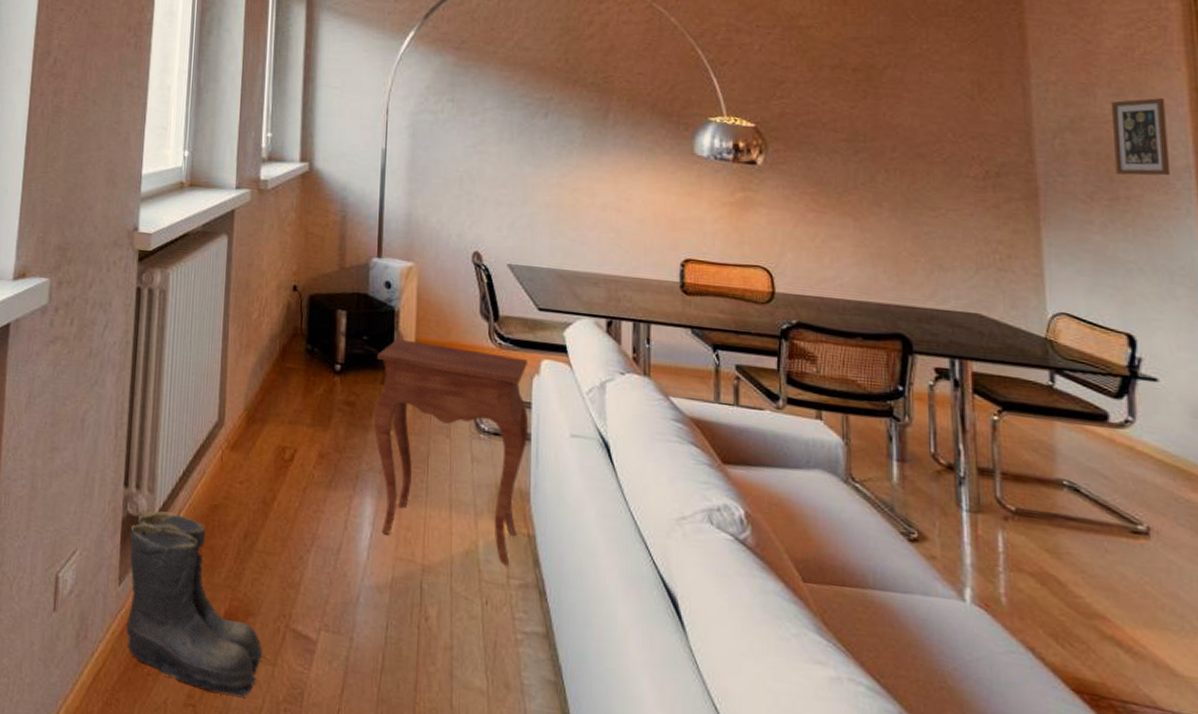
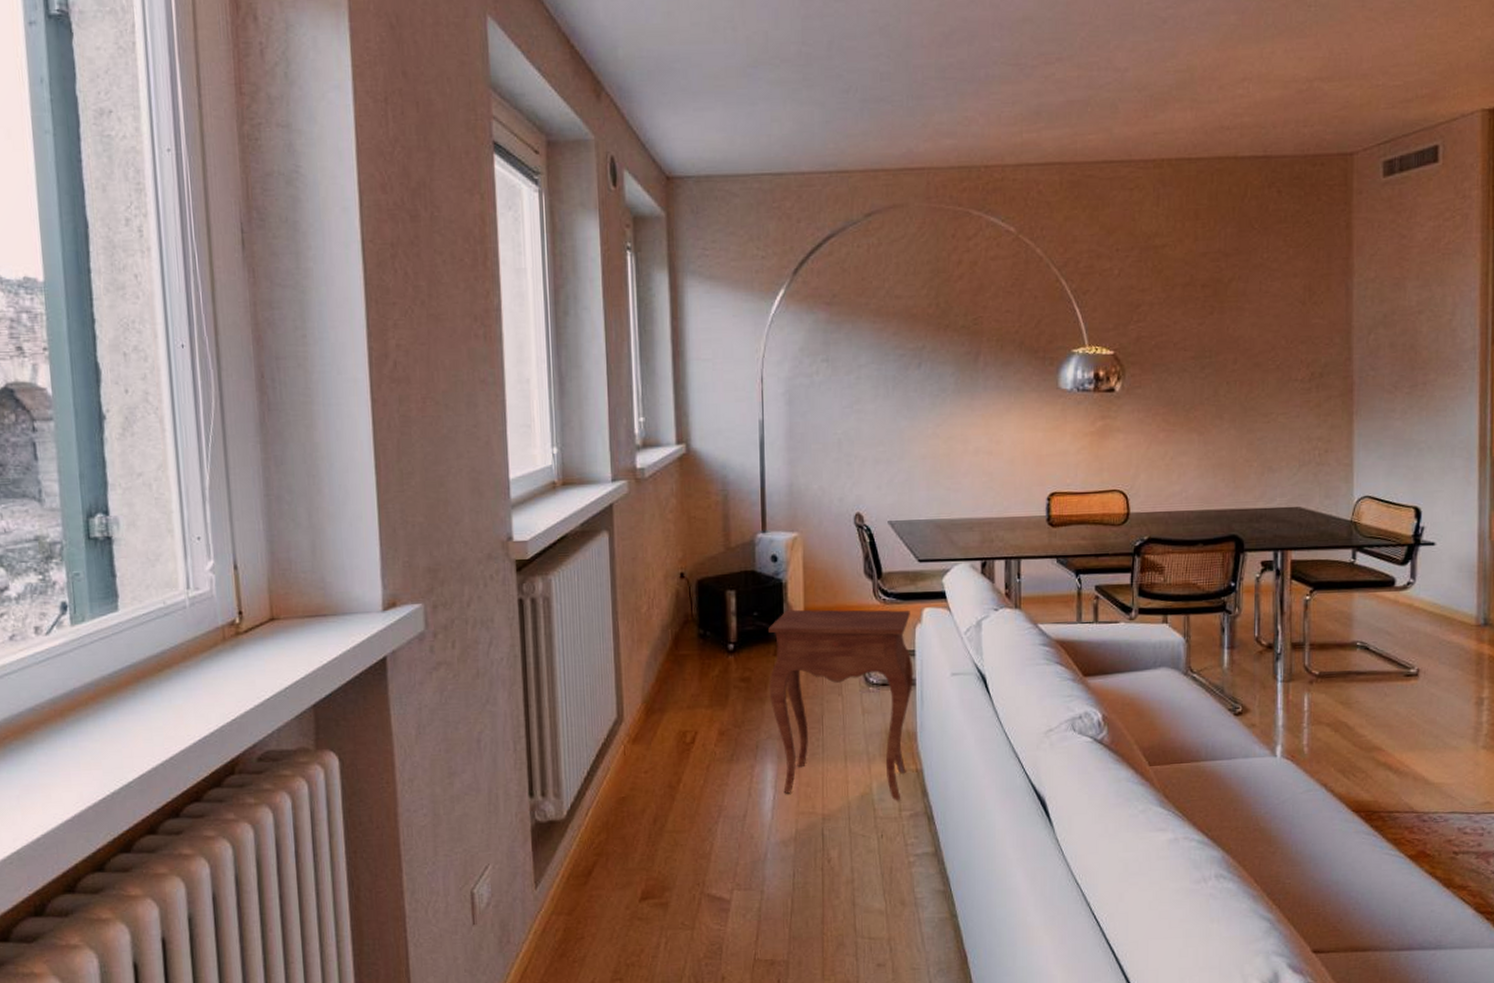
boots: present [126,511,263,697] -> none [540,812,682,964]
picture frame: present [1110,98,1169,176] -> none [1417,286,1461,362]

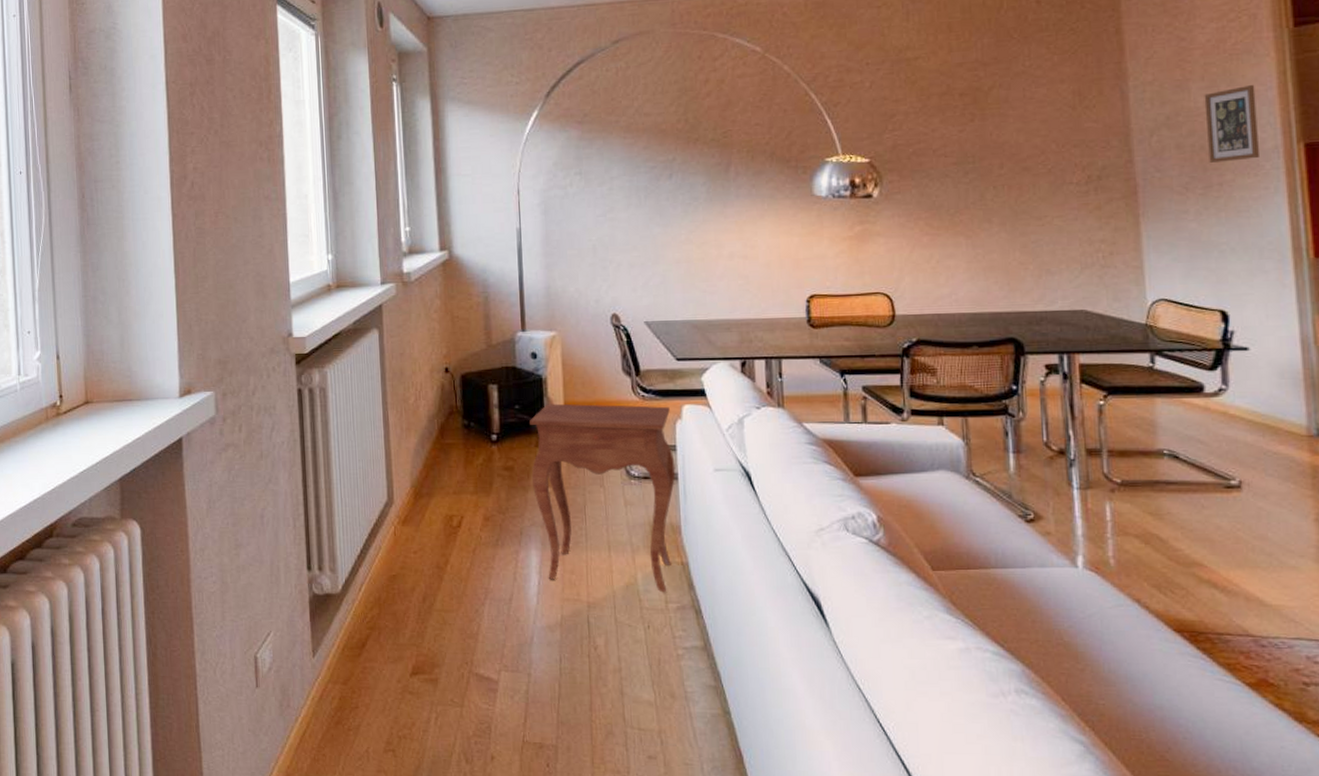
picture frame: none [1417,286,1461,362] -> present [1204,85,1259,163]

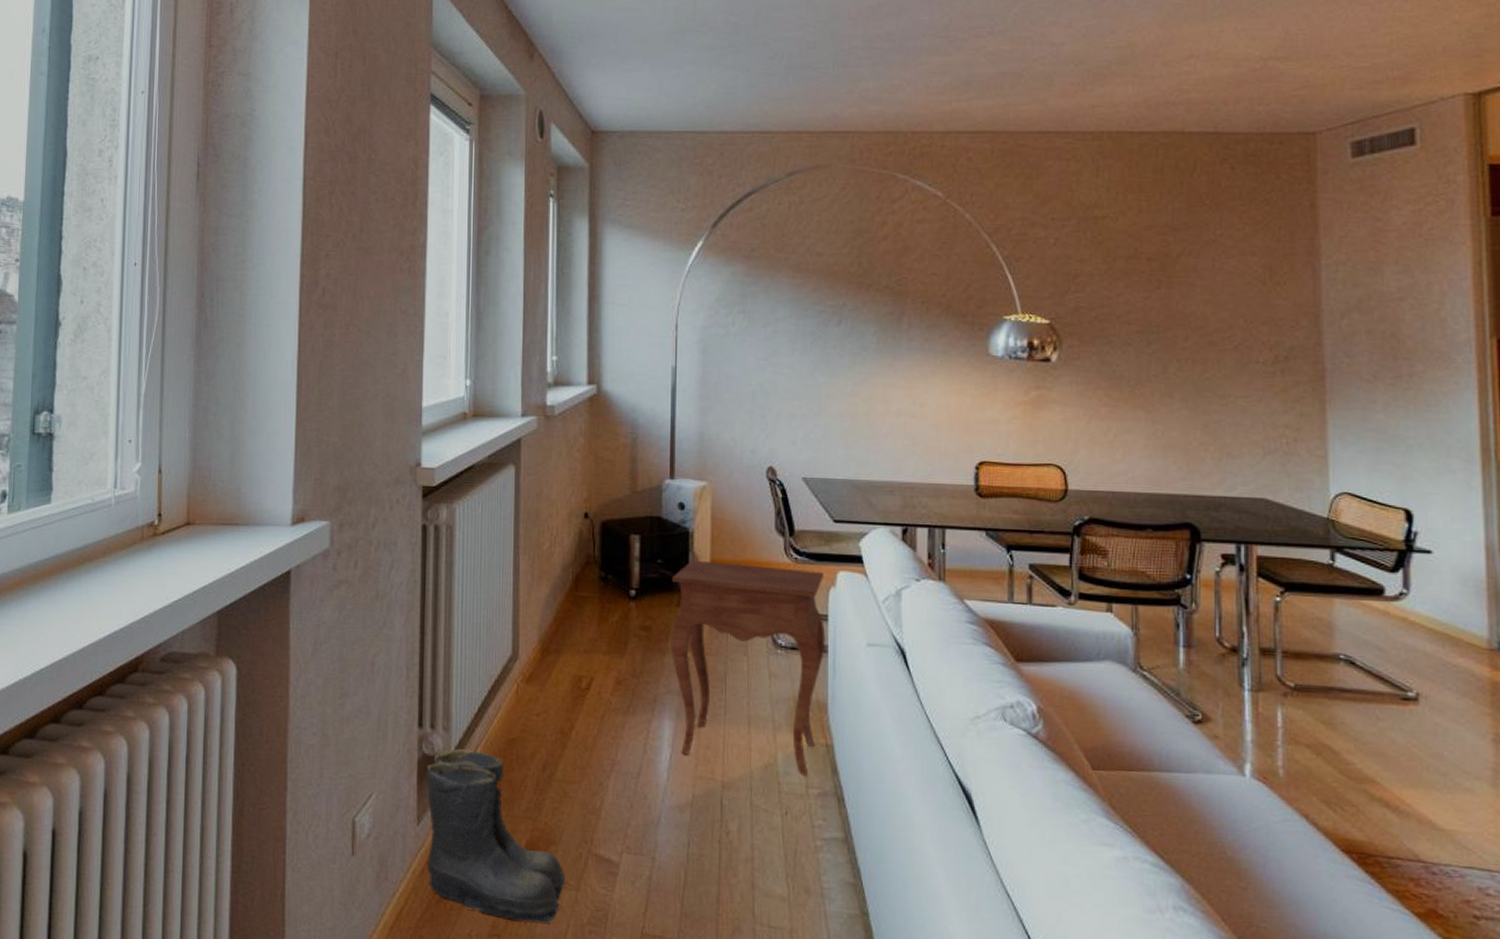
boots: none [317,588,451,737] -> present [426,749,566,923]
picture frame: present [1204,85,1259,163] -> none [1397,273,1451,352]

